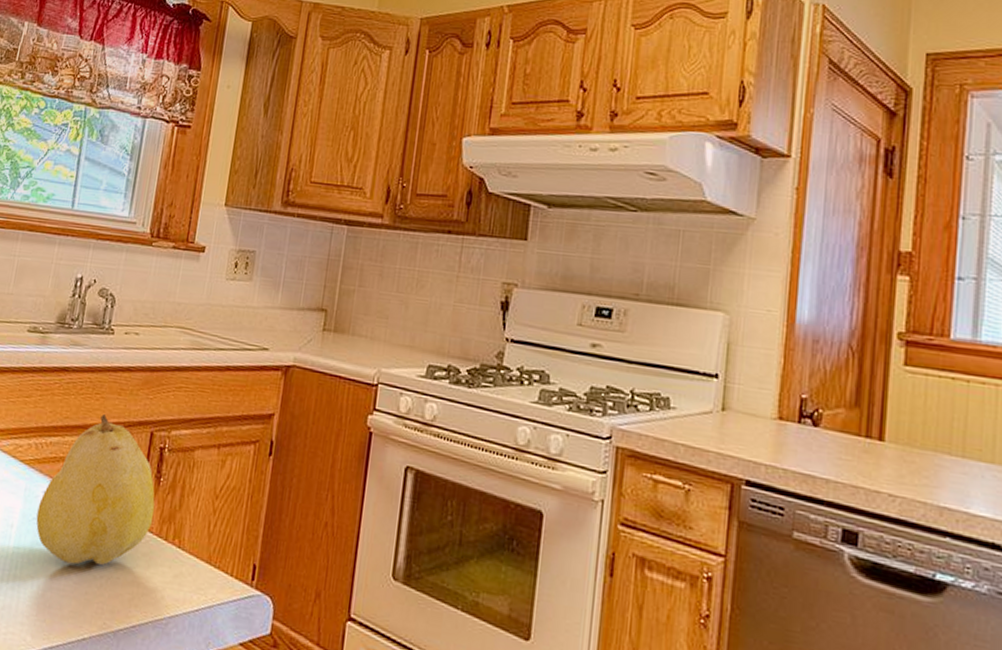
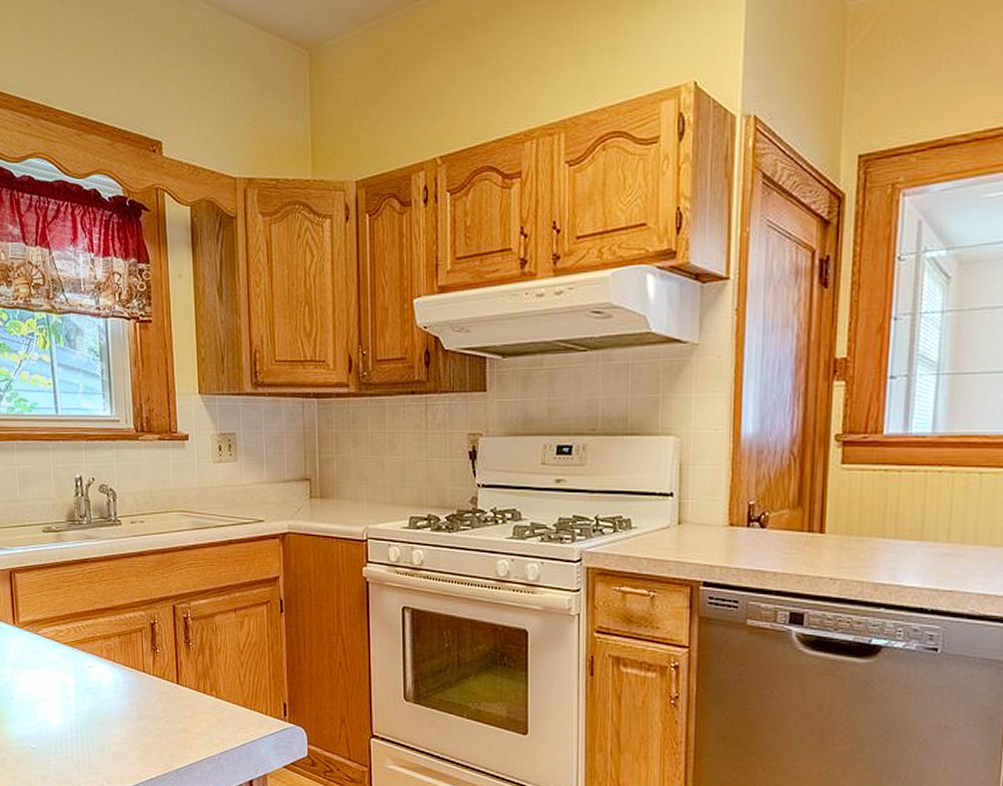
fruit: present [36,414,155,565] -> none [88,596,190,722]

